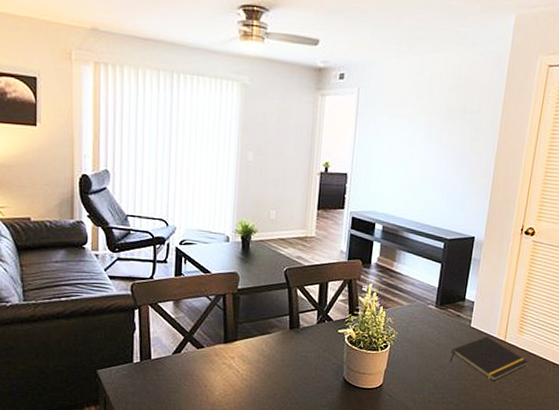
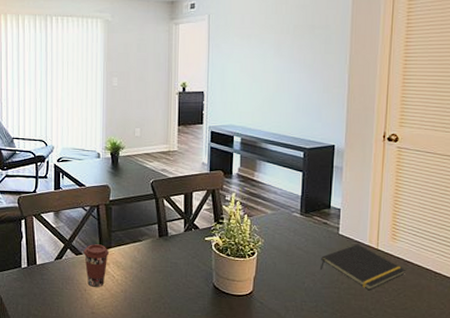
coffee cup: none [205,336,235,383] -> present [83,244,110,287]

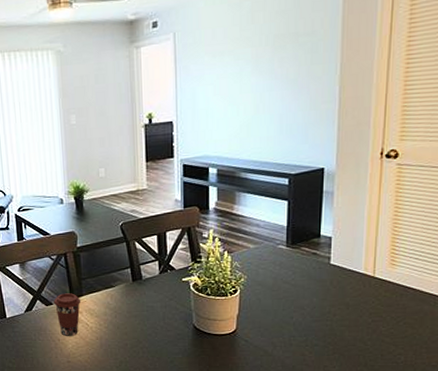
notepad: present [321,244,405,291] -> none [310,273,406,321]

